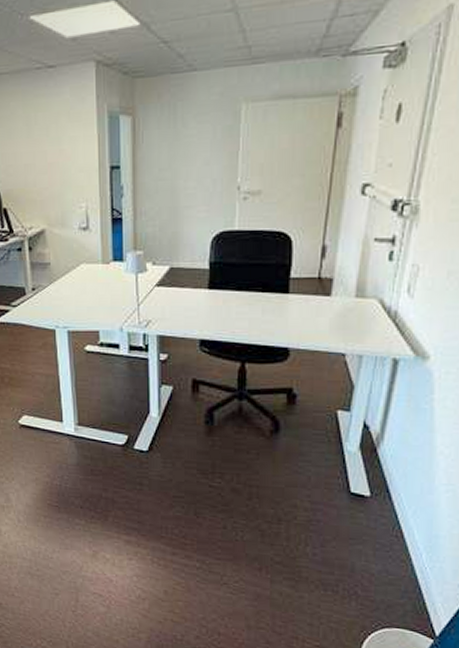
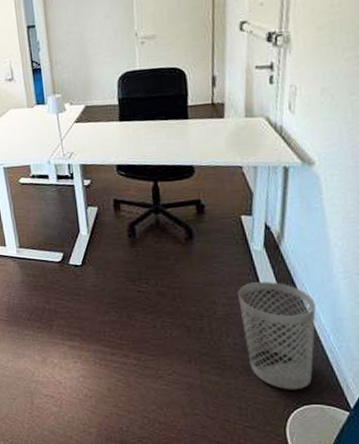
wastebasket: none [323,487,410,611] -> present [238,282,316,390]

